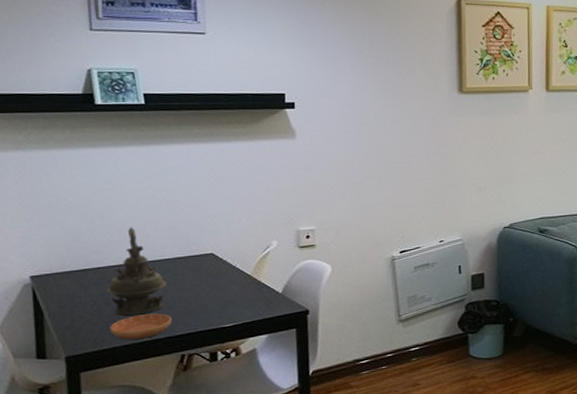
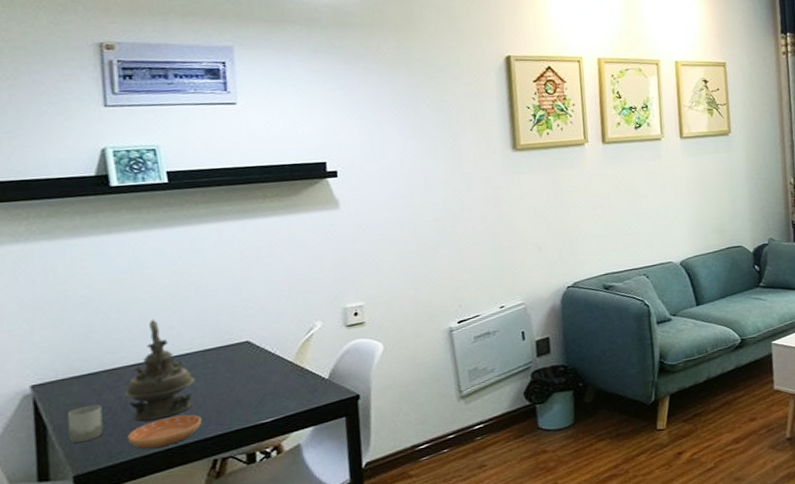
cup: none [60,297,90,329] -> present [67,404,104,443]

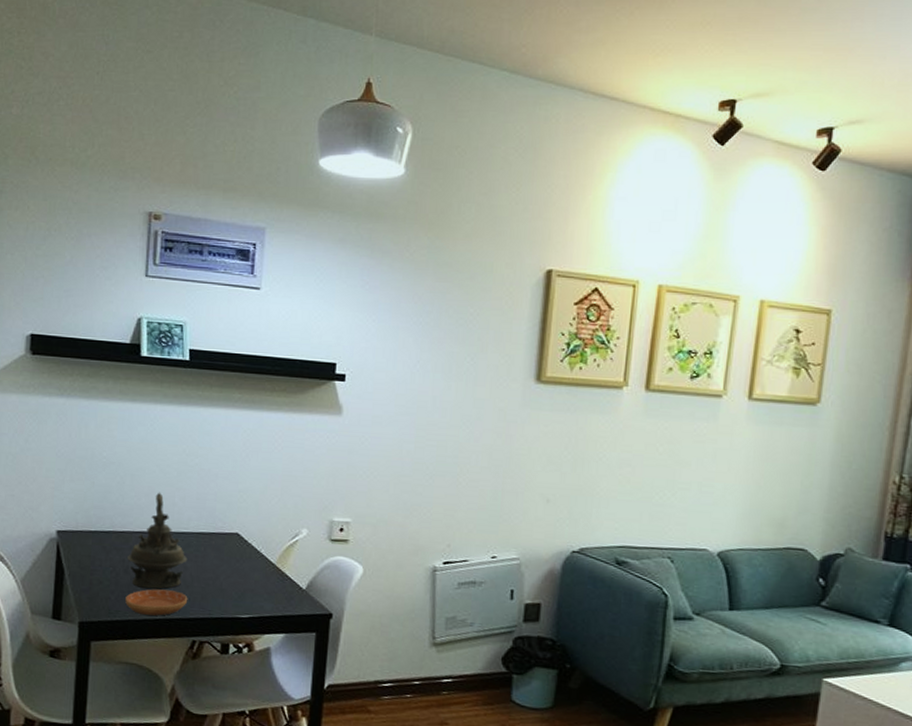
cup: present [67,404,104,443] -> none [80,560,108,593]

